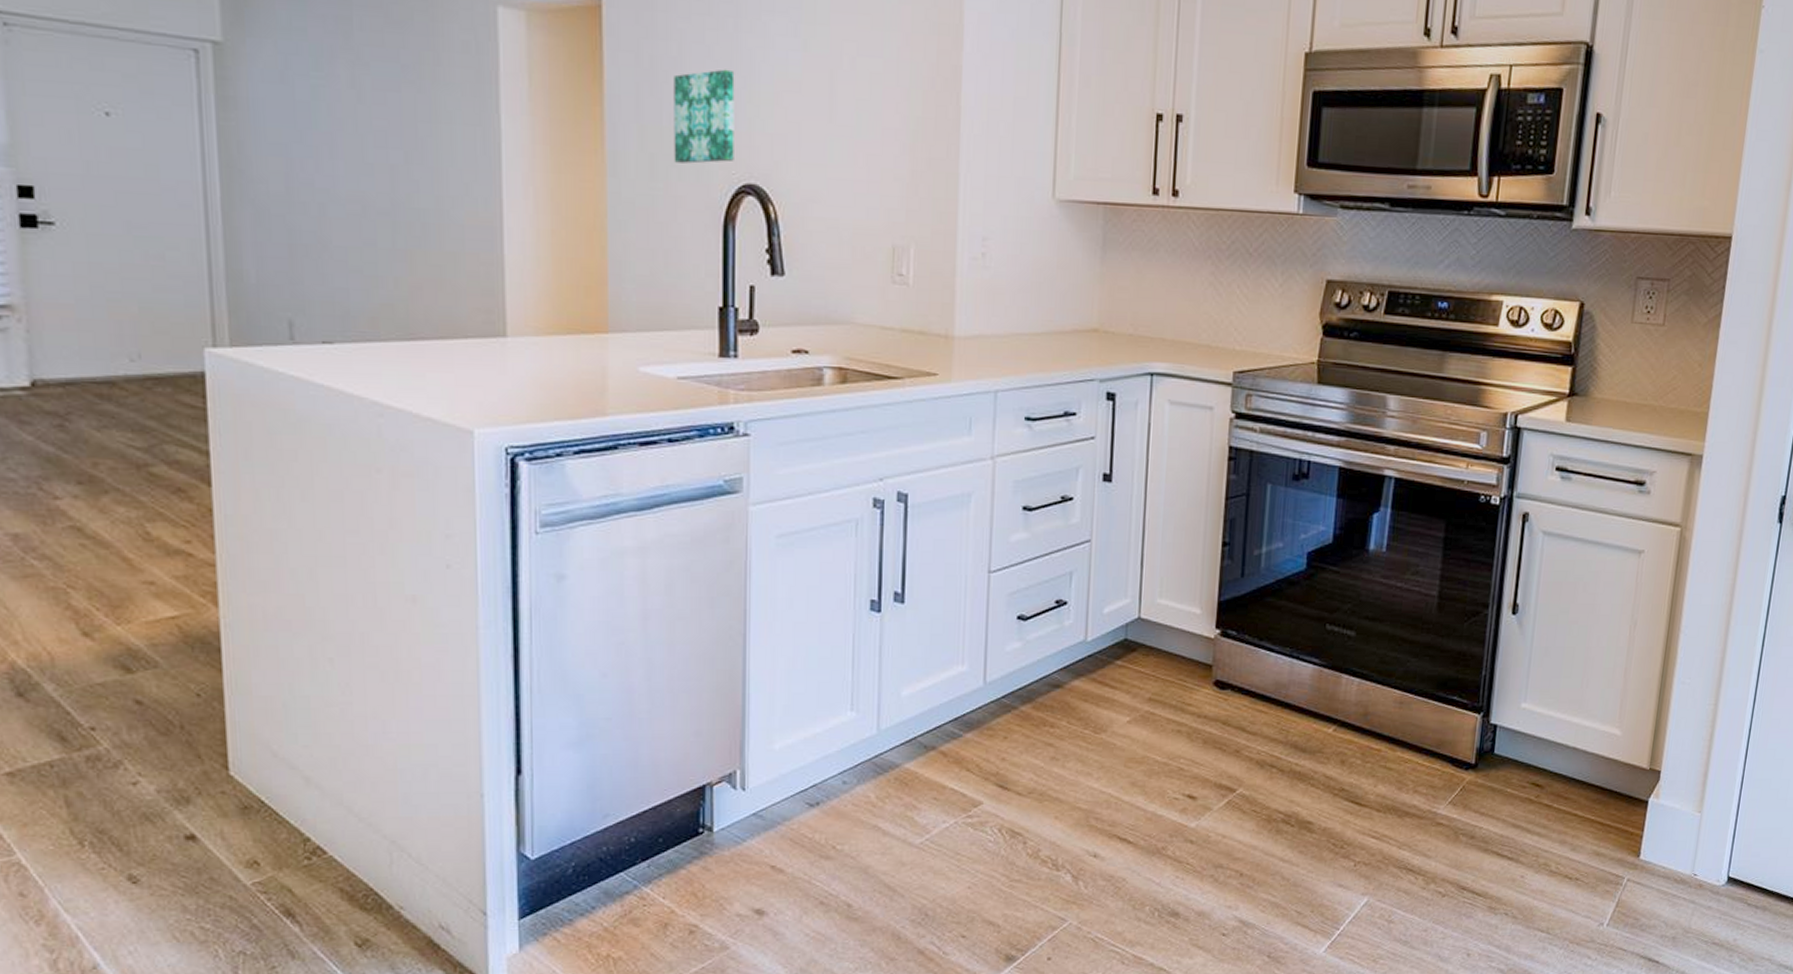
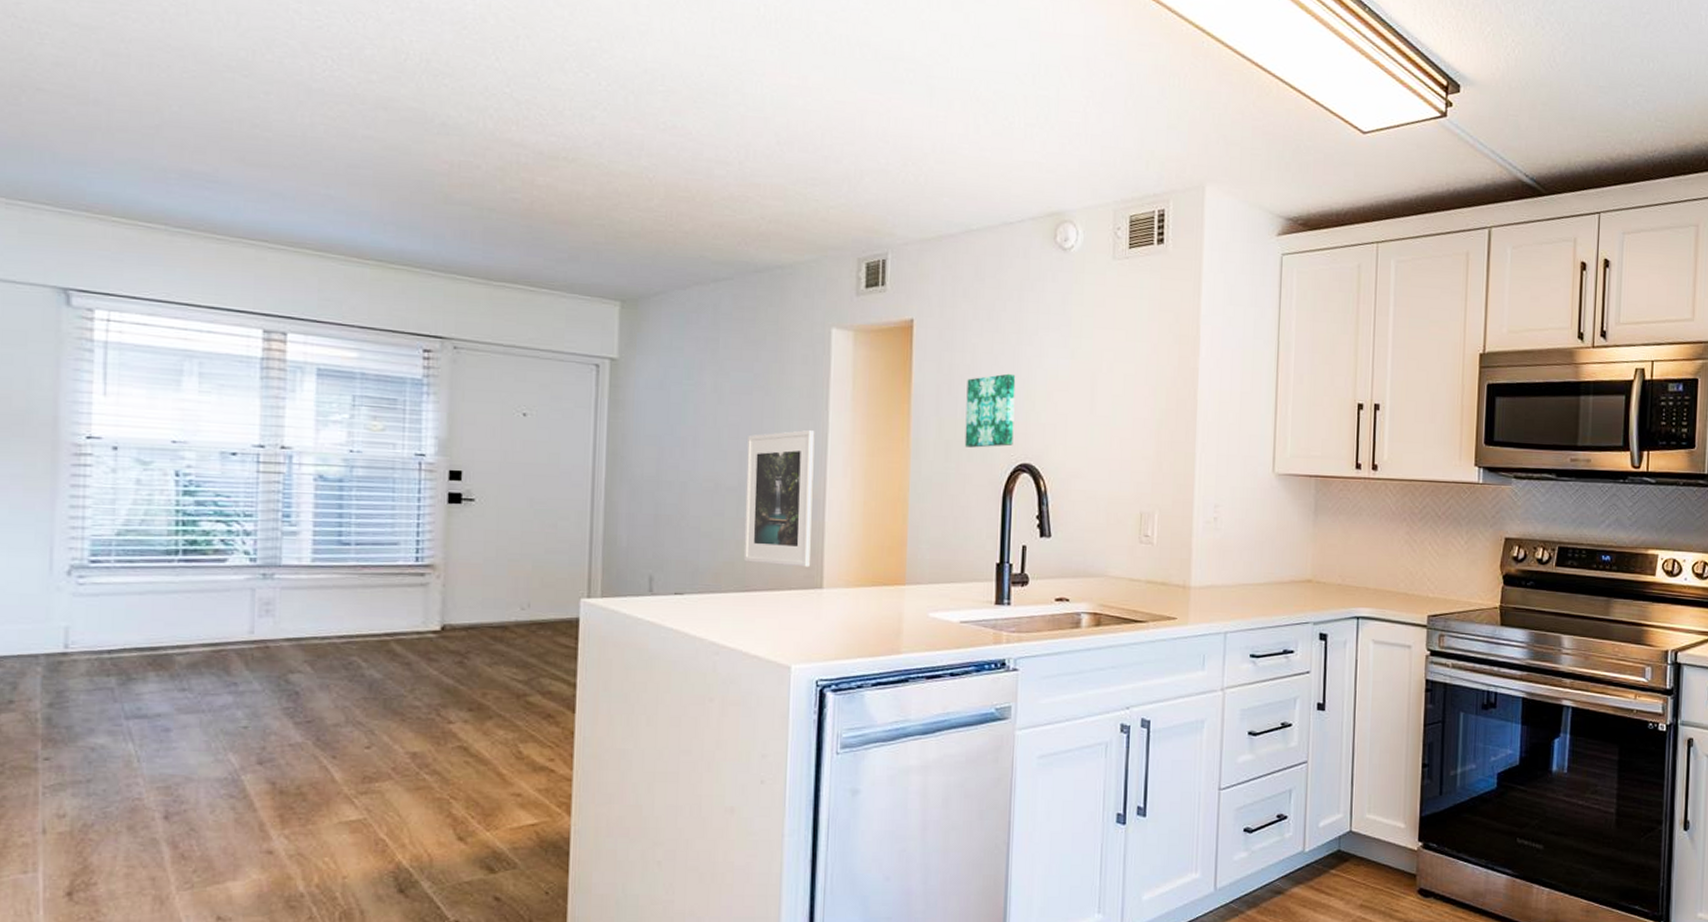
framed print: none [400,138,490,311] -> present [743,430,815,568]

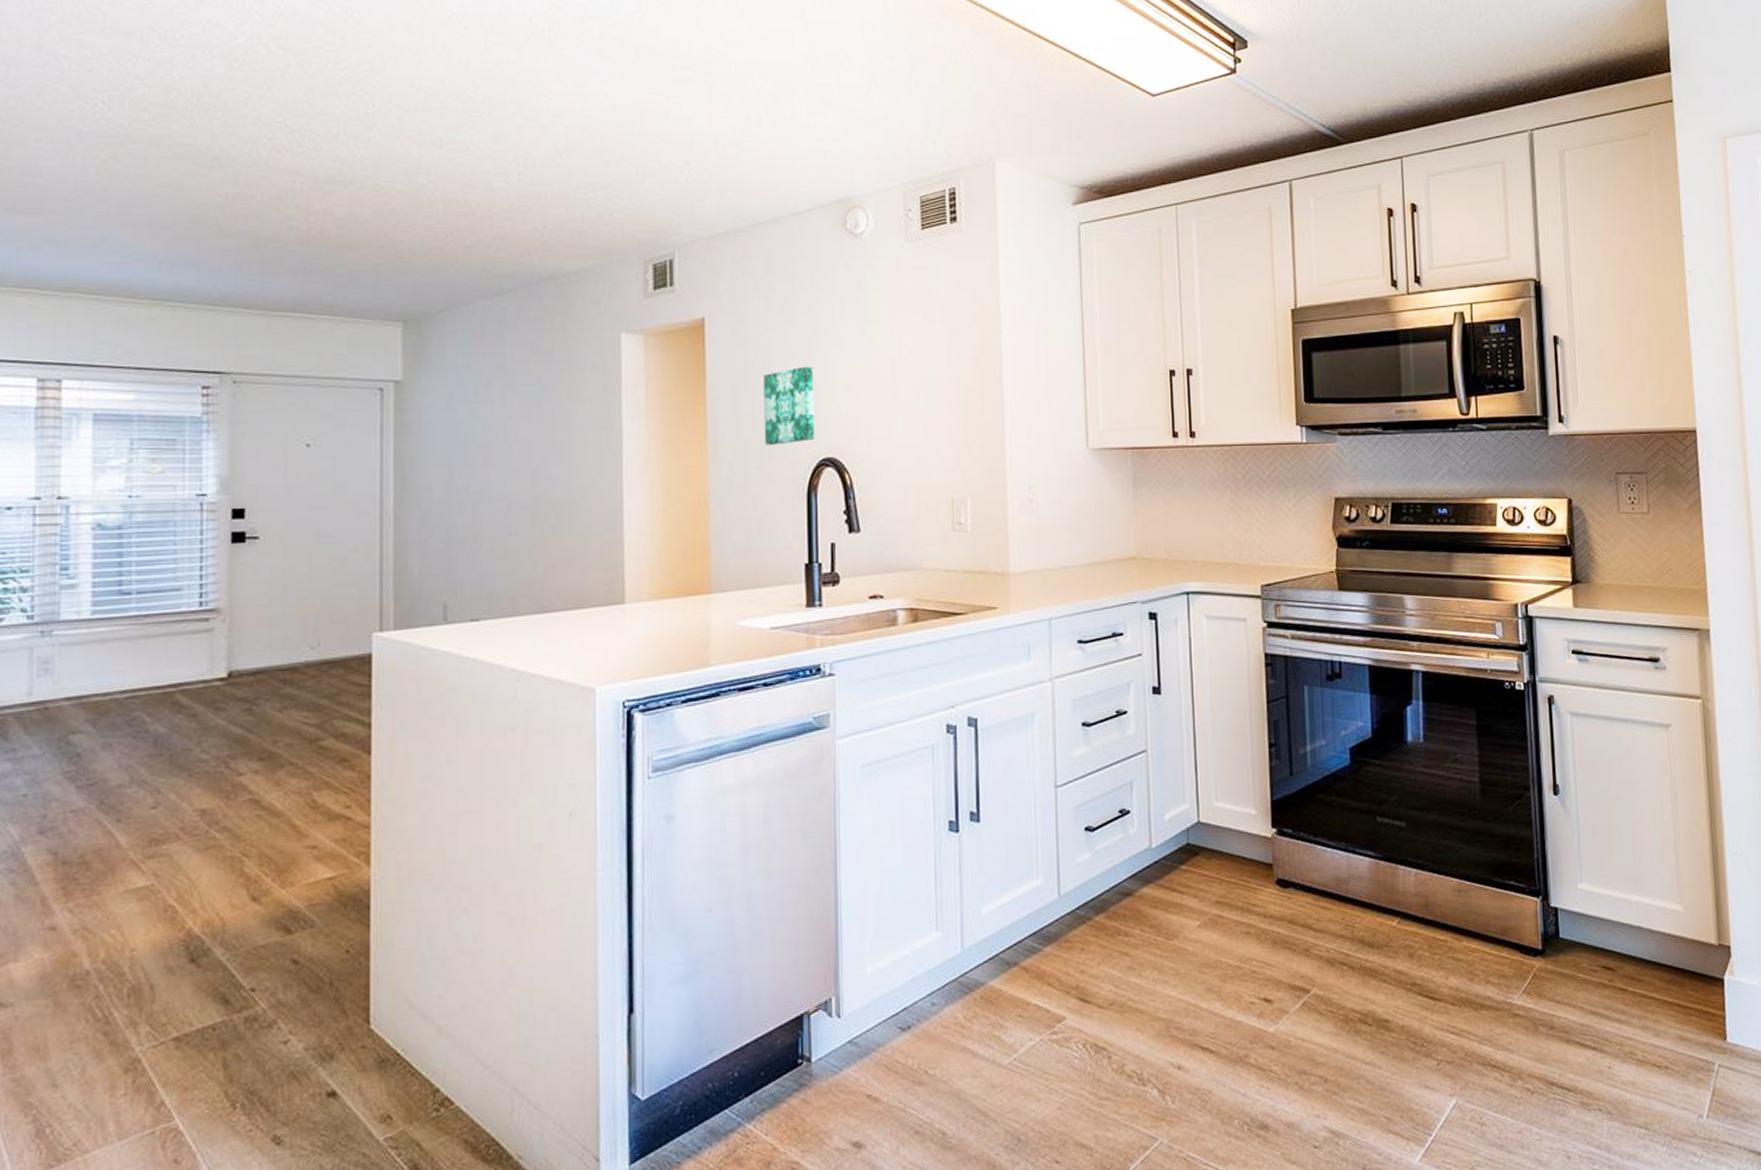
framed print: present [743,430,815,568] -> none [540,440,611,583]

